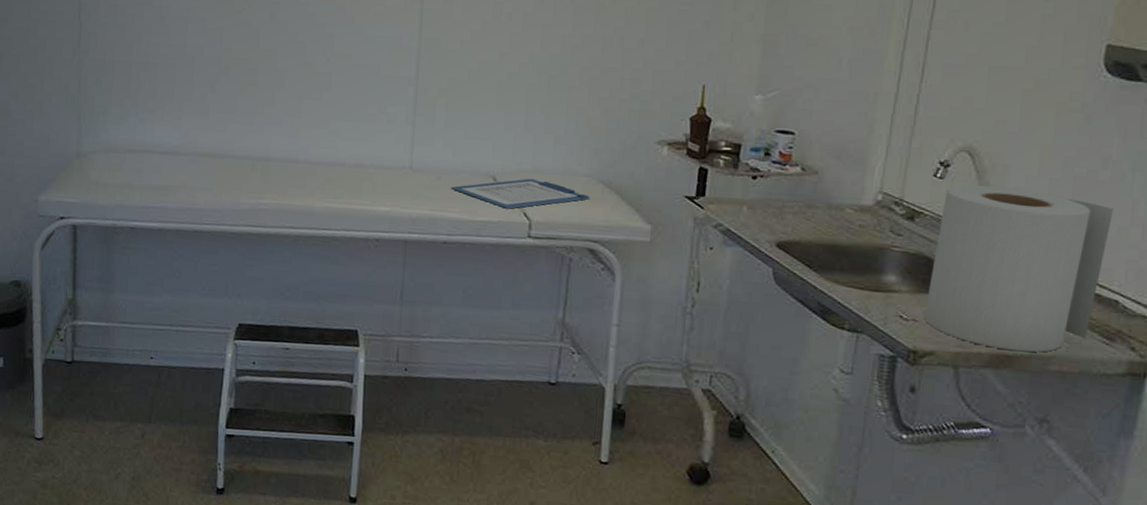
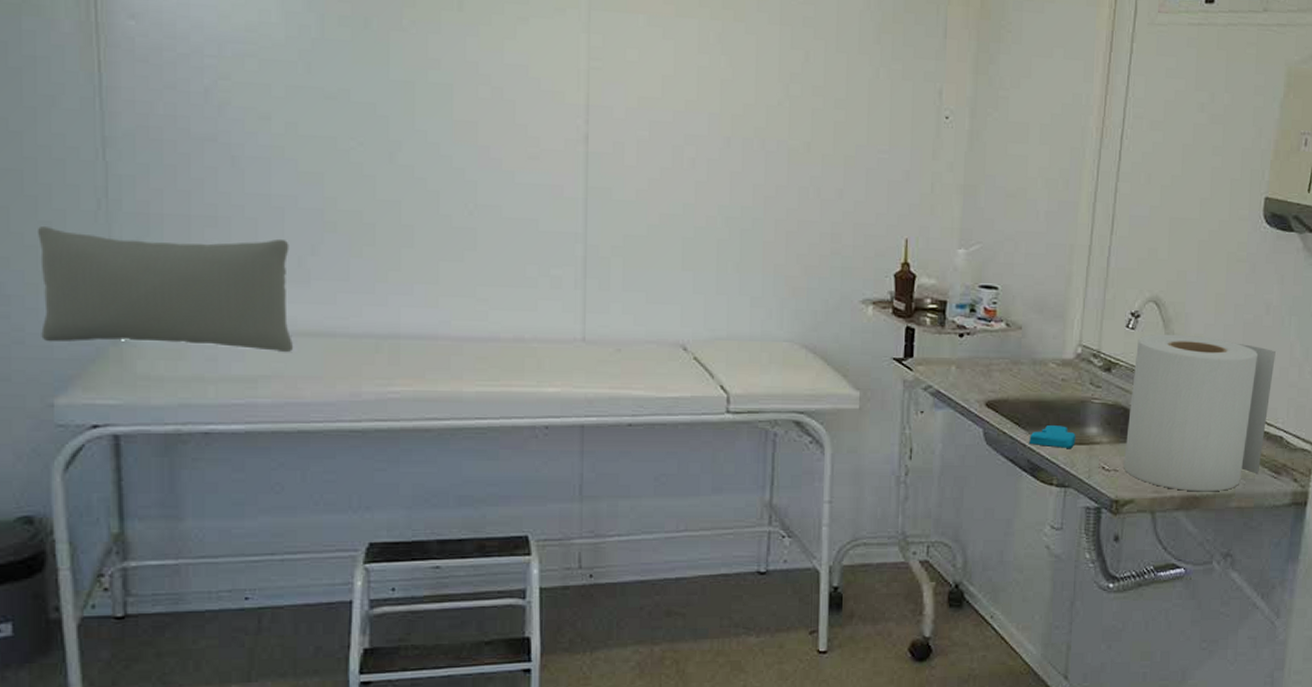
pillow: none [33,70,196,169] -> present [38,226,293,353]
clipboard: present [450,178,591,209] -> none [633,346,794,382]
sponge: none [821,270,872,294] -> present [1029,425,1076,448]

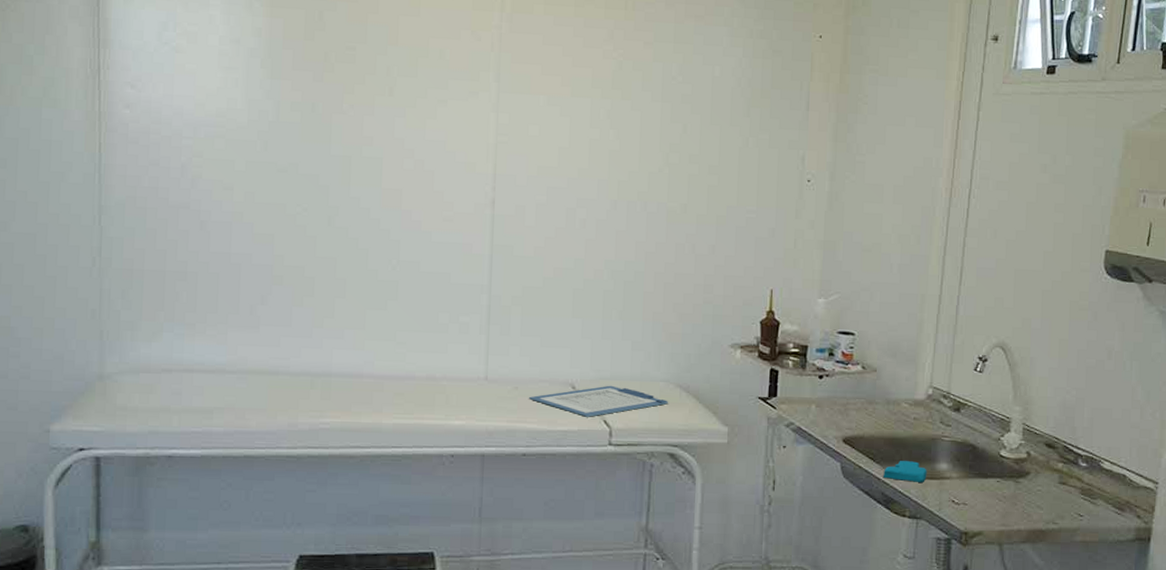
pillow: present [38,226,293,353] -> none [43,281,244,388]
clipboard: none [633,346,794,382] -> present [528,385,669,417]
paper towel roll: present [1124,334,1276,492] -> none [972,377,1118,526]

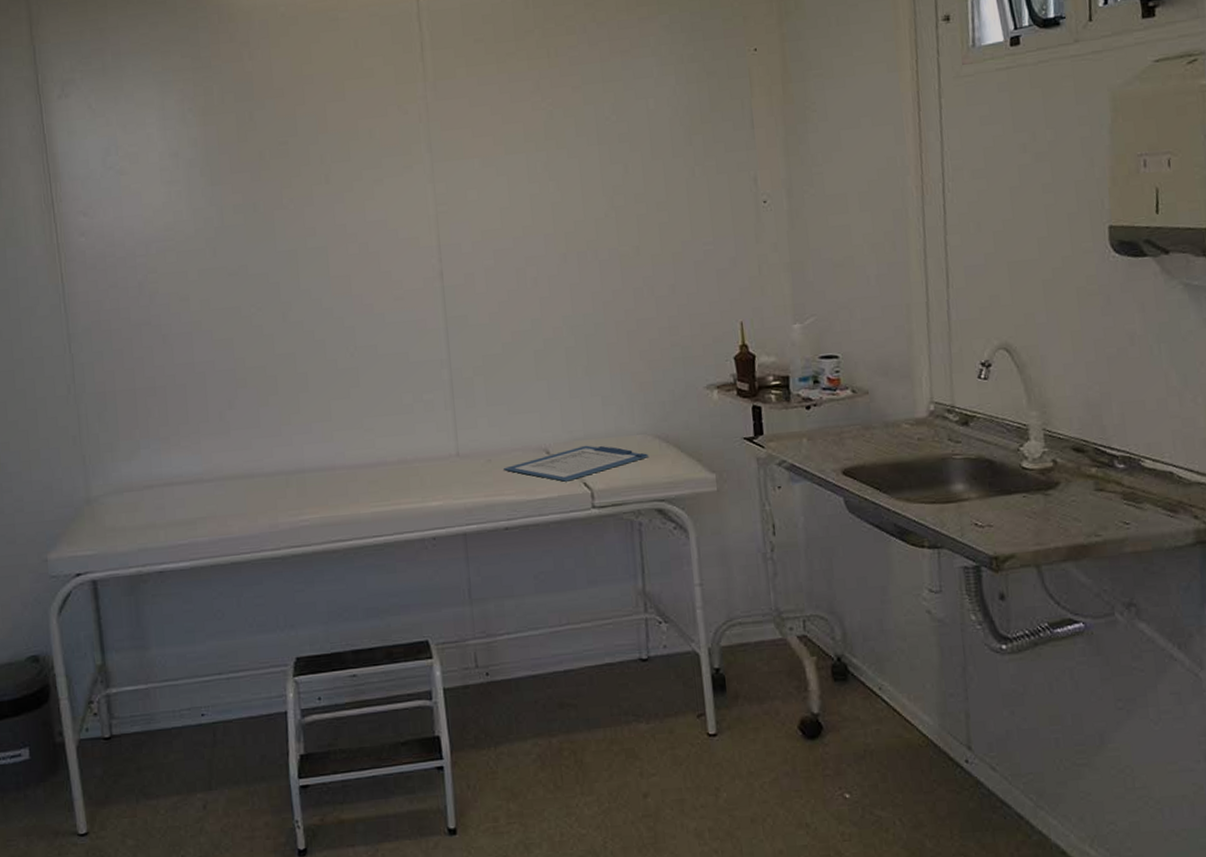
sponge: present [883,461,927,482] -> none [893,485,942,509]

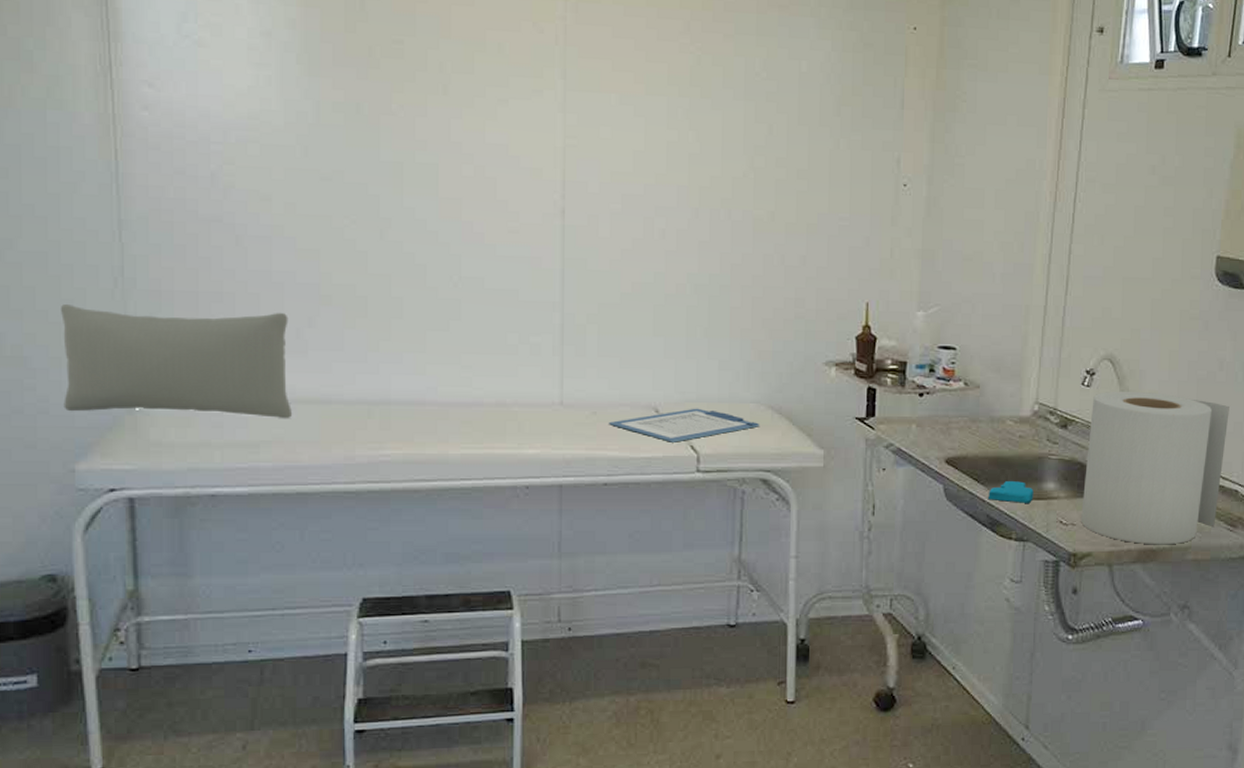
pillow: none [27,398,221,508] -> present [61,304,292,419]
sponge: none [893,485,942,509] -> present [988,481,1034,503]
paper towel roll: none [992,377,1152,540] -> present [1081,391,1229,545]

